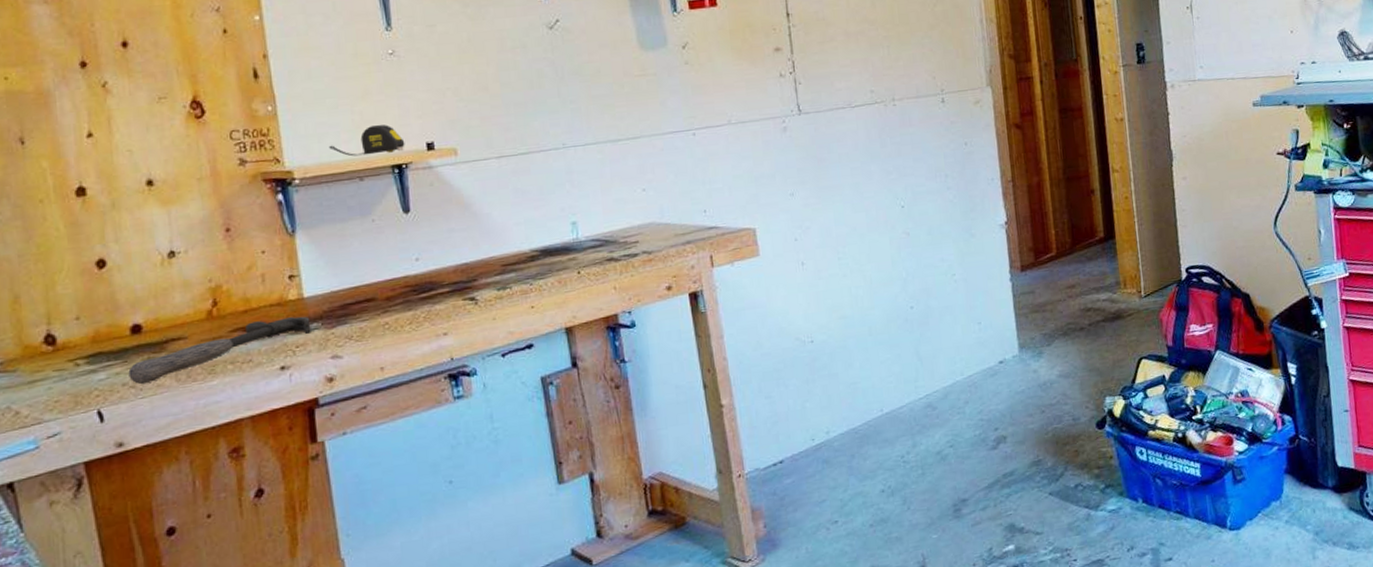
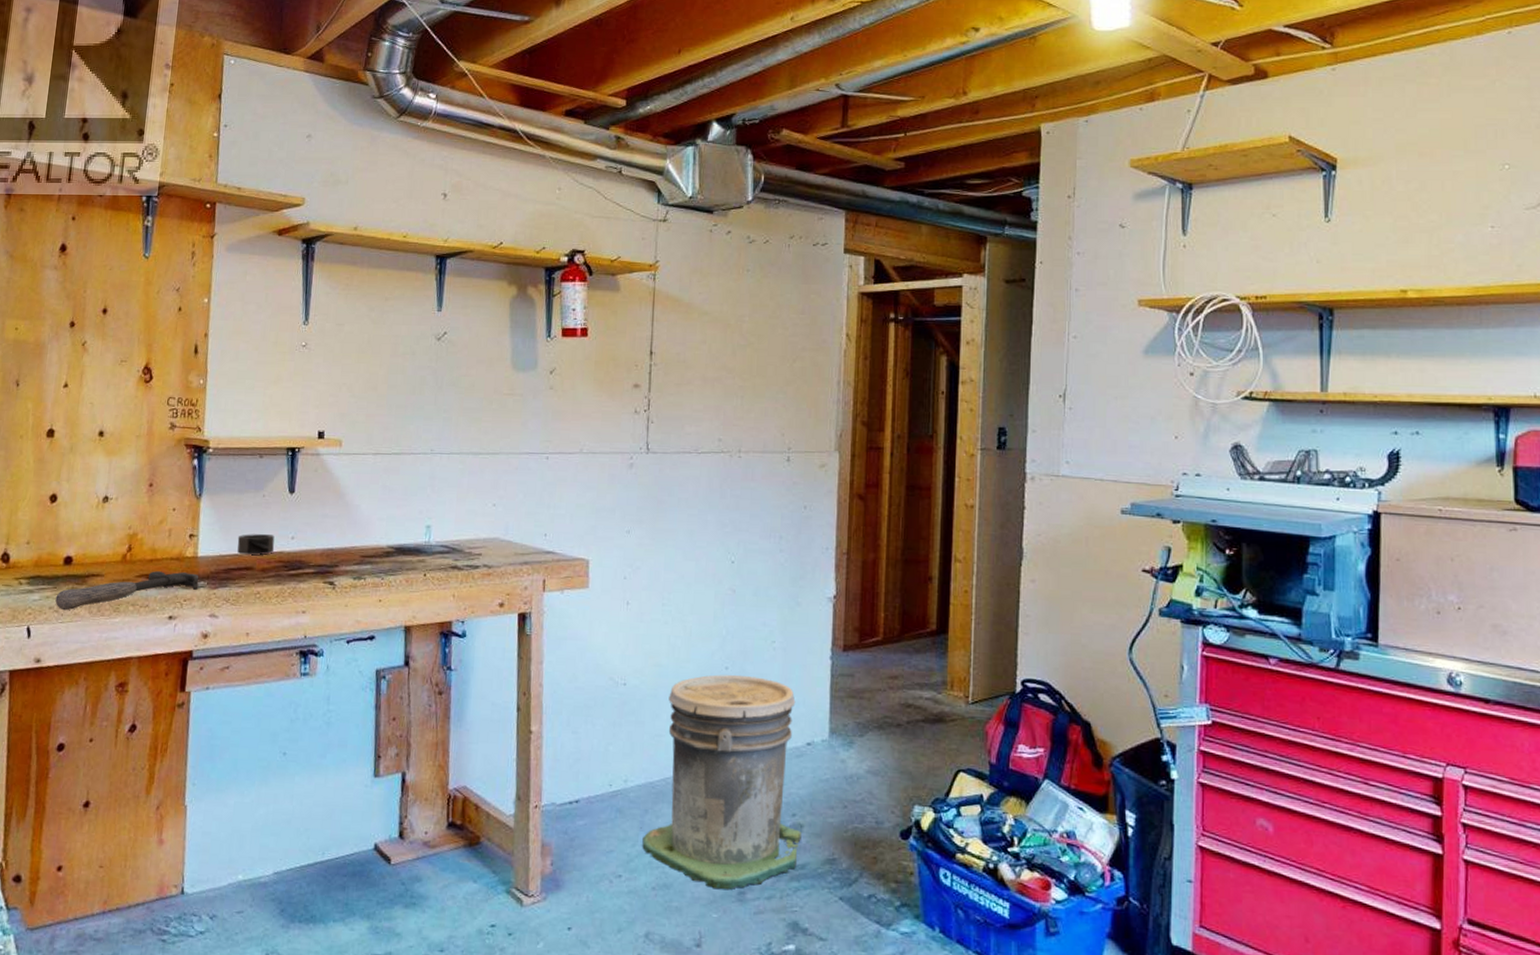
tape measure: present [328,125,405,157] -> none [240,409,301,436]
duct tape: none [349,260,398,288] -> present [237,534,275,556]
bucket: none [850,310,1007,512] -> present [641,674,802,889]

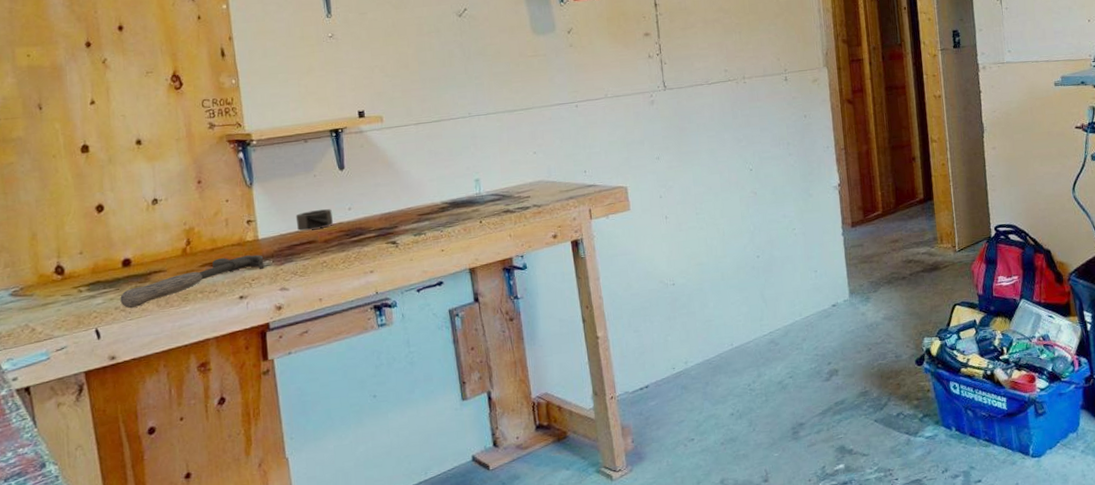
bucket: present [641,674,802,889] -> none [704,259,838,433]

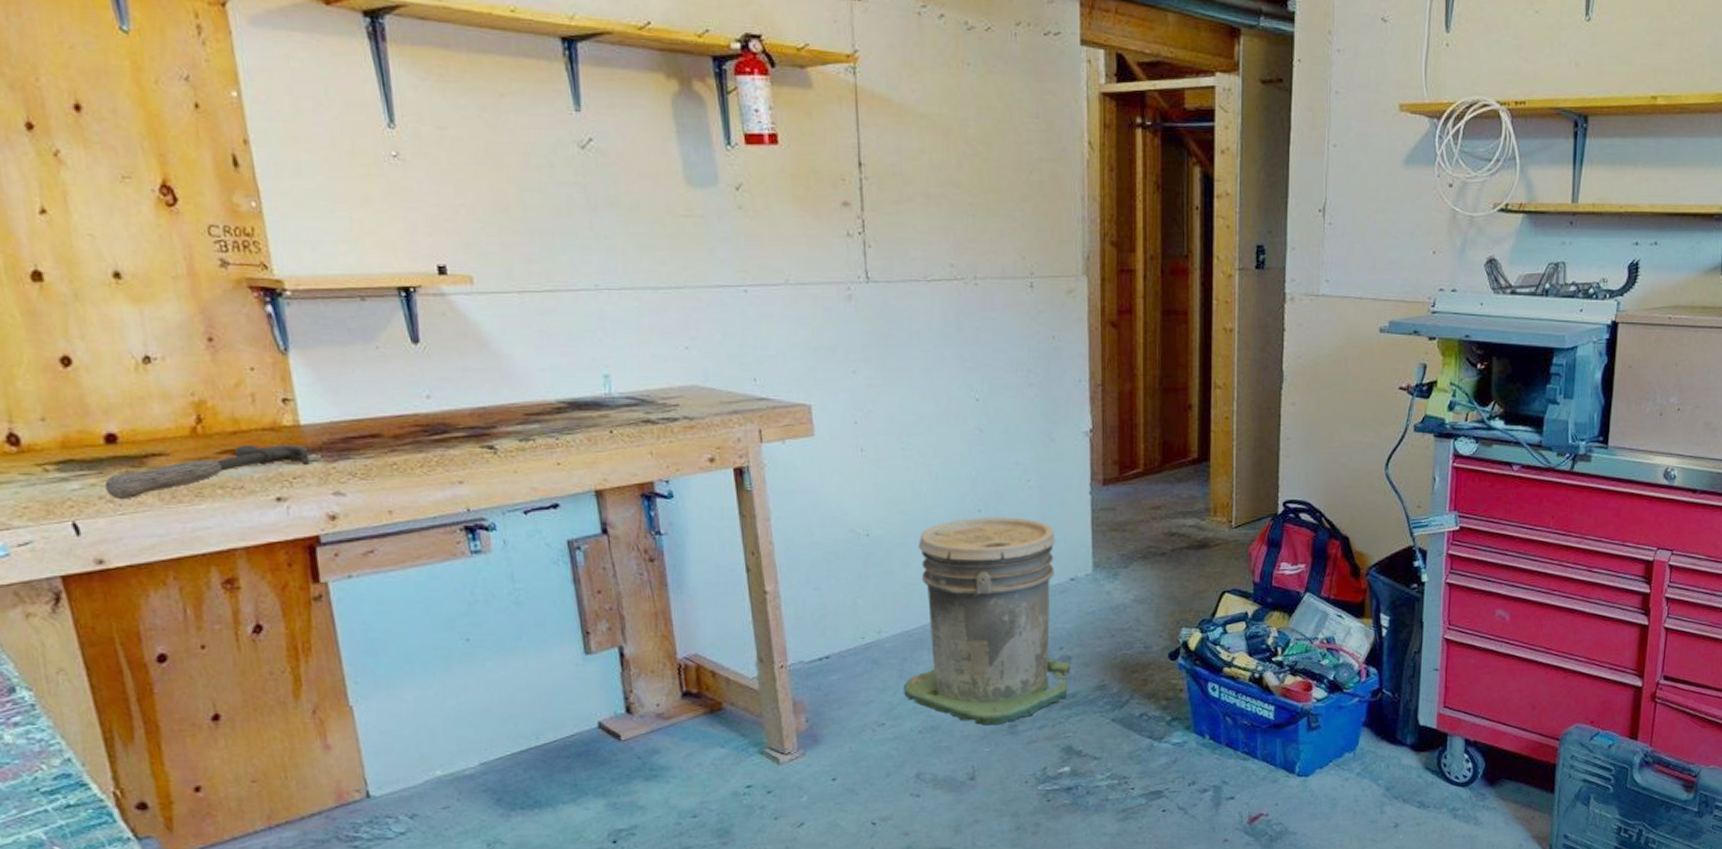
duct tape: present [295,209,334,232] -> none [351,394,406,420]
bucket: none [704,259,838,433] -> present [900,516,1070,725]

